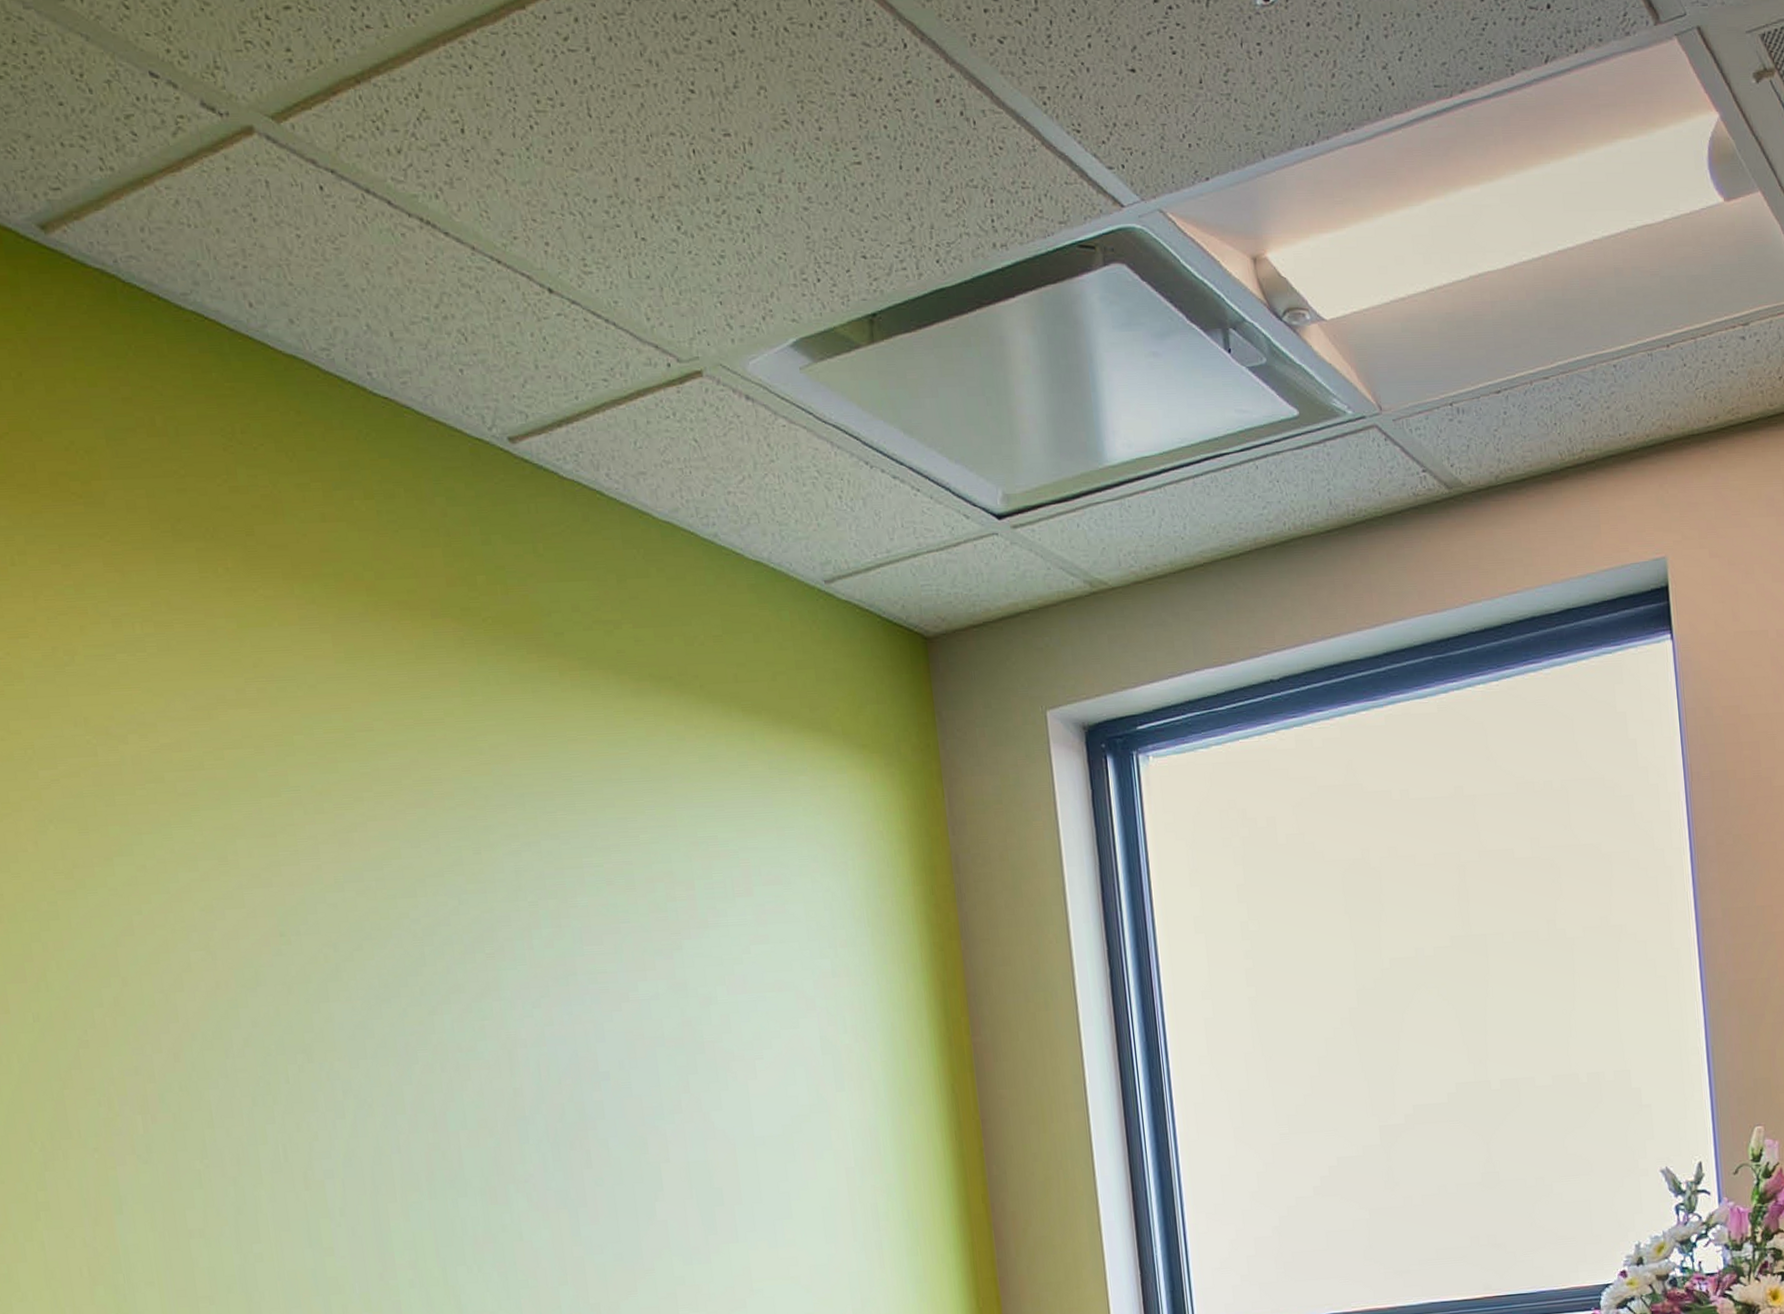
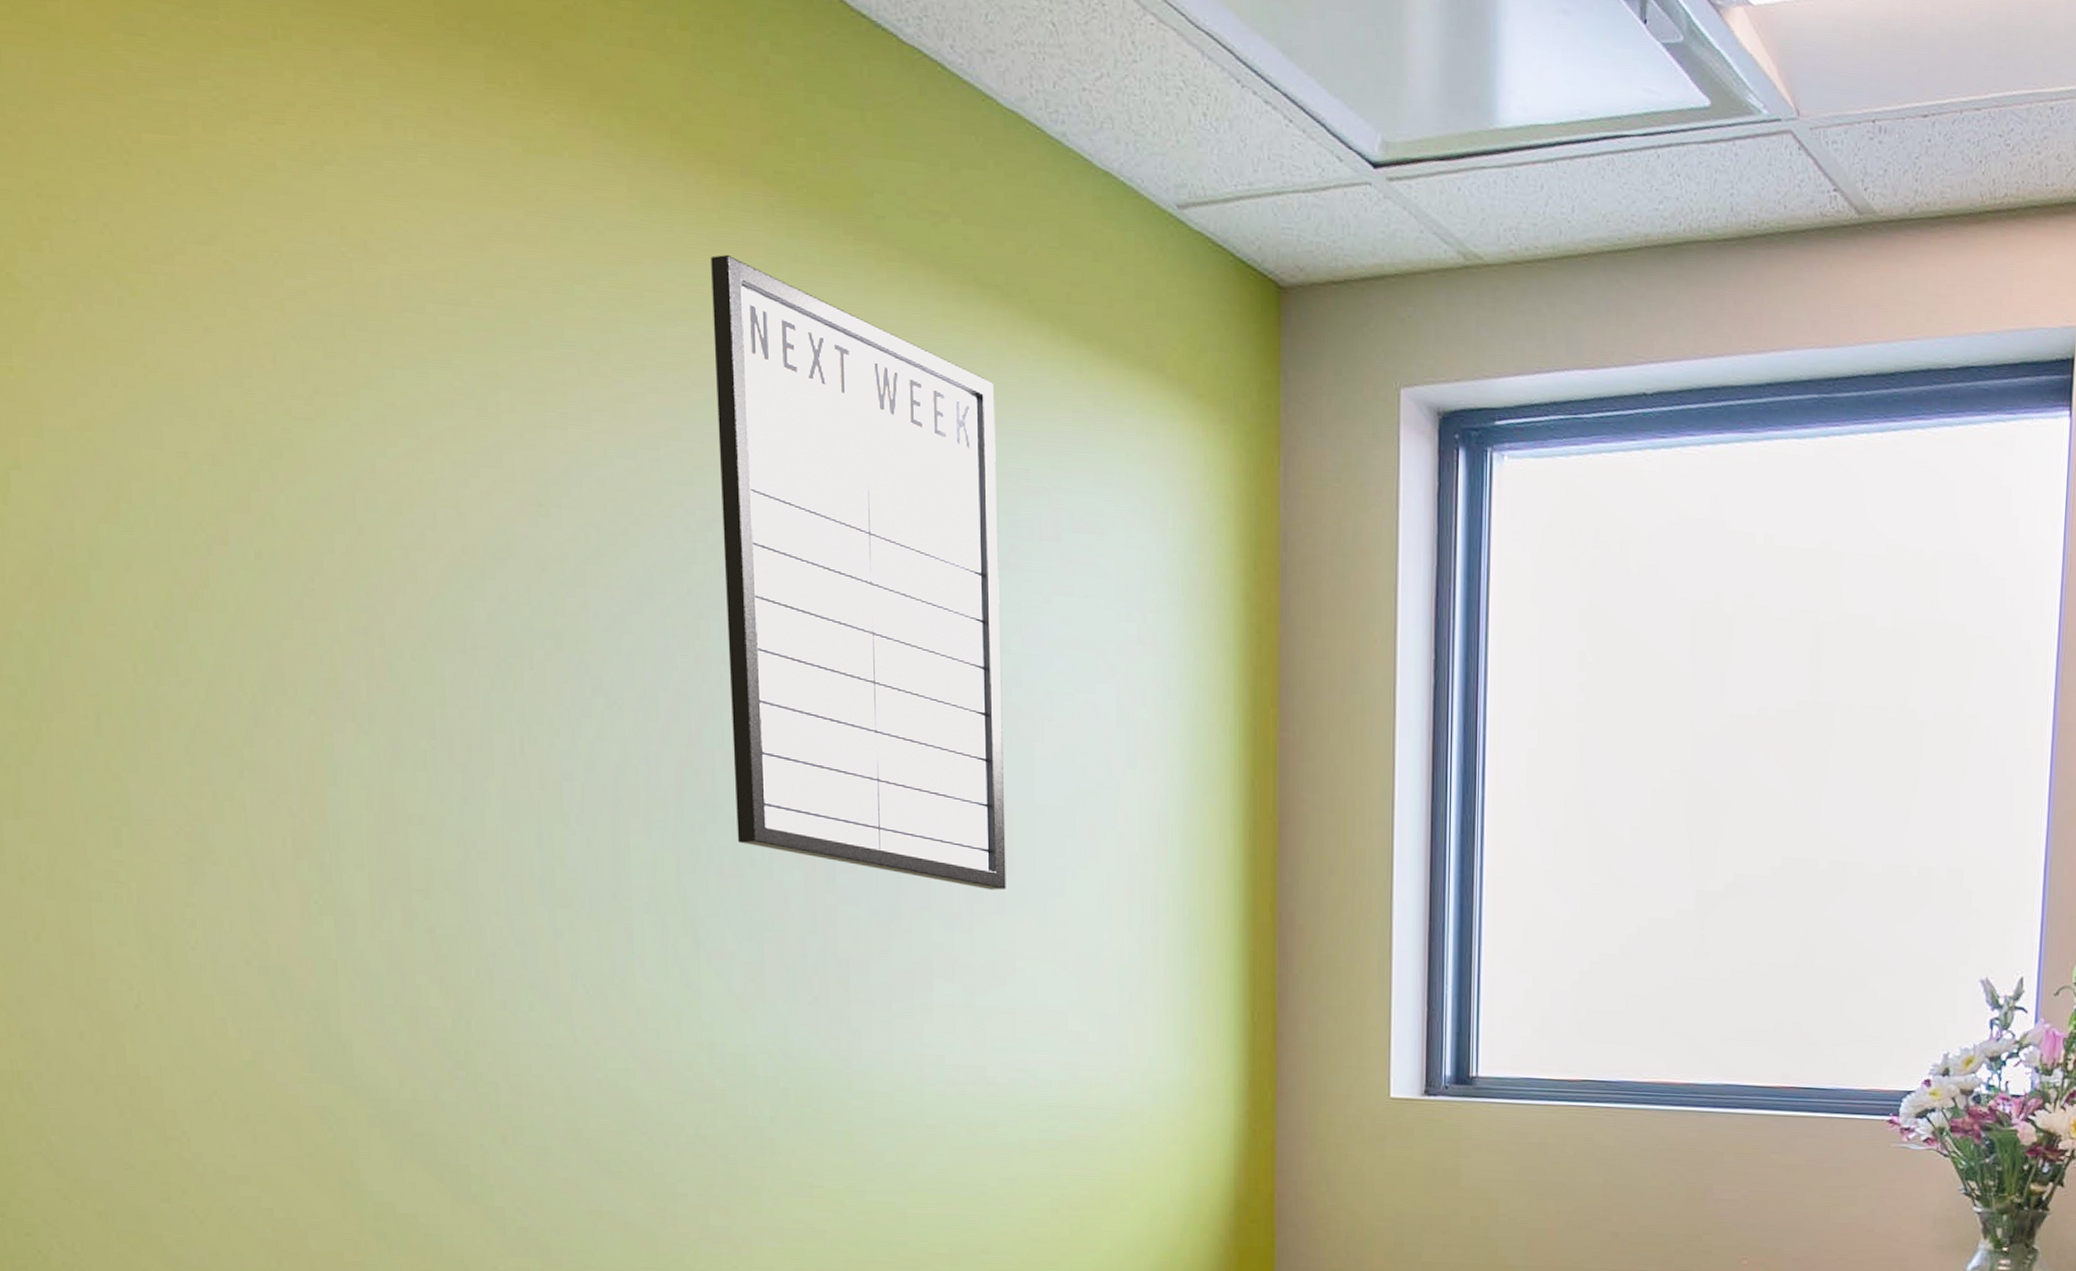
writing board: none [412,688,737,1222] -> present [711,254,1006,890]

